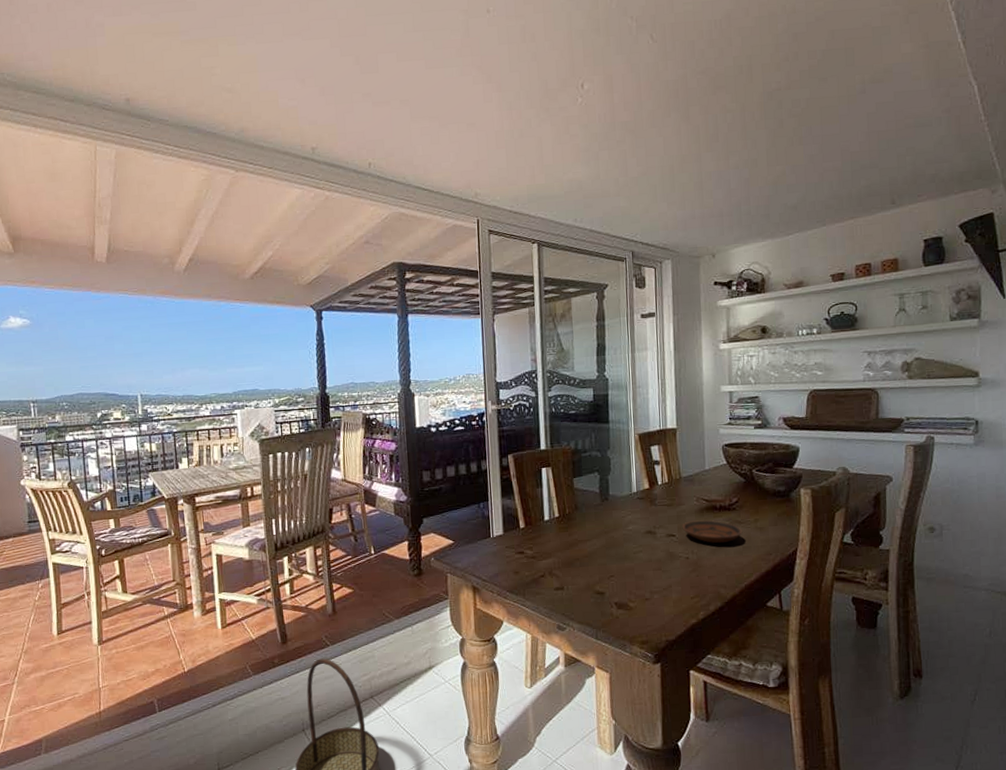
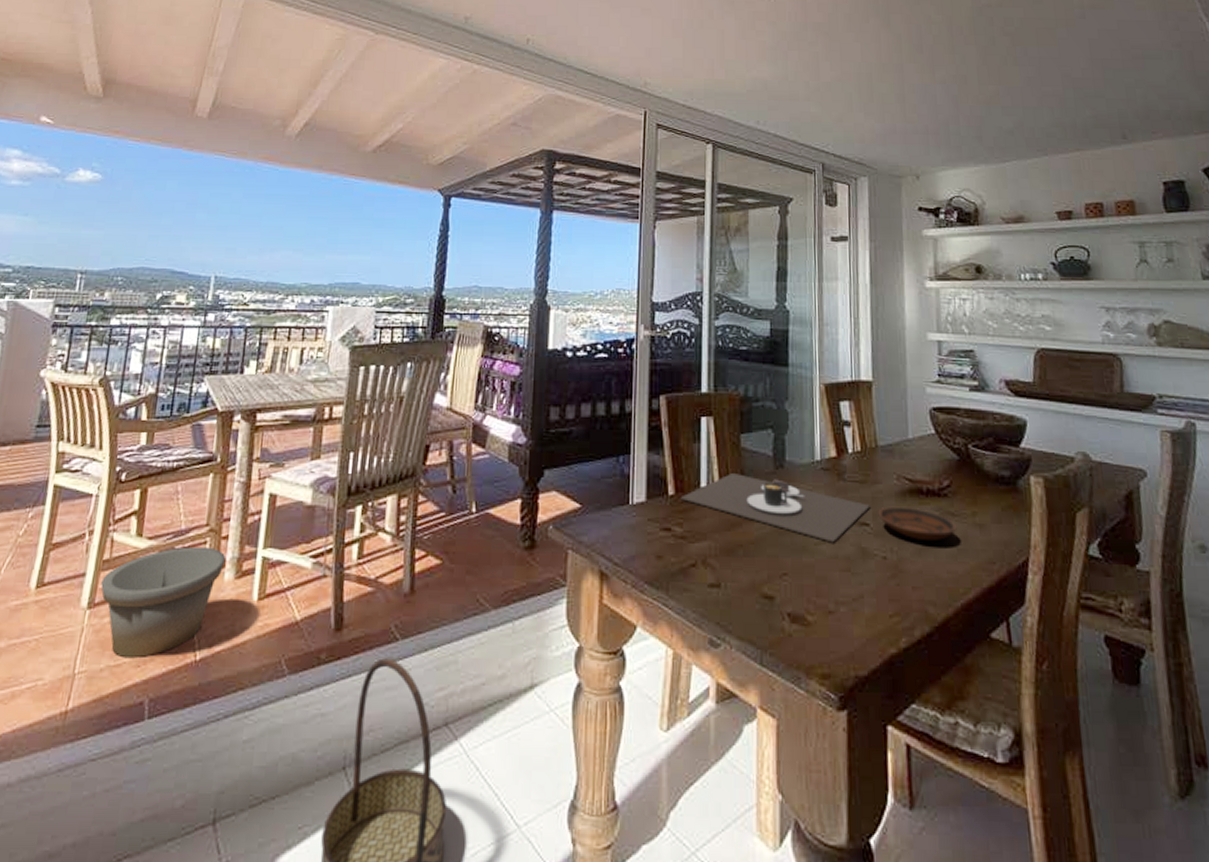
pot: none [104,596,193,675] -> present [101,547,226,659]
place setting: none [529,508,676,551] -> present [680,473,870,543]

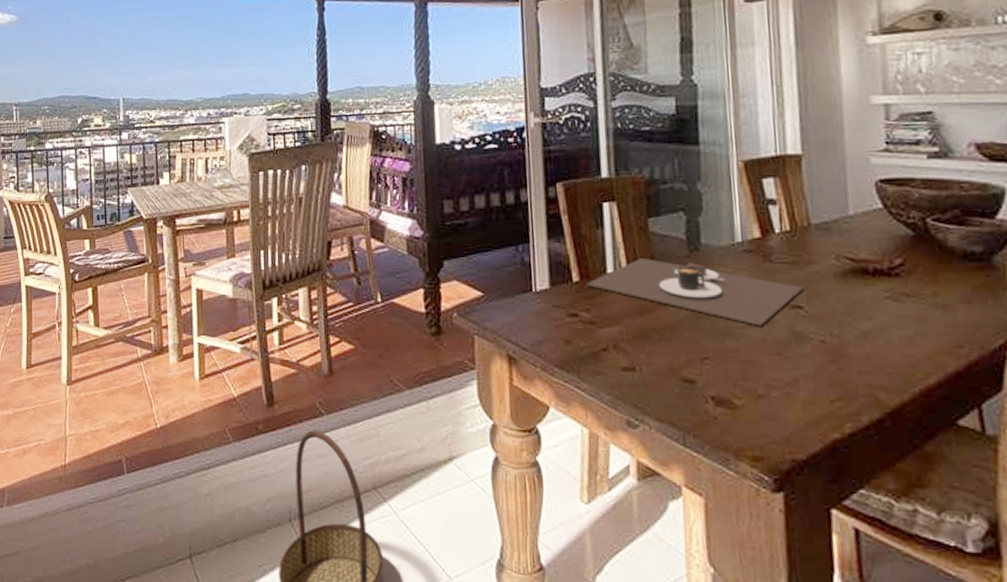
pot: present [101,547,226,659] -> none [74,335,169,426]
bowl: present [878,506,957,542] -> none [813,288,913,324]

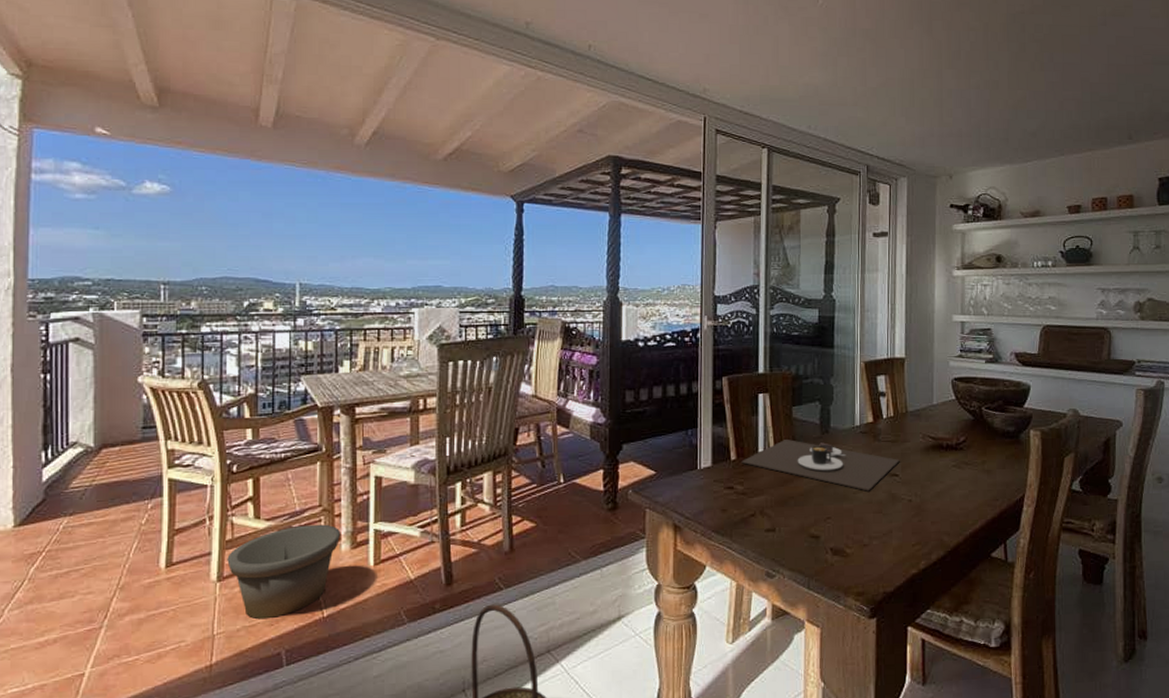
pot: none [74,335,169,426] -> present [227,524,341,620]

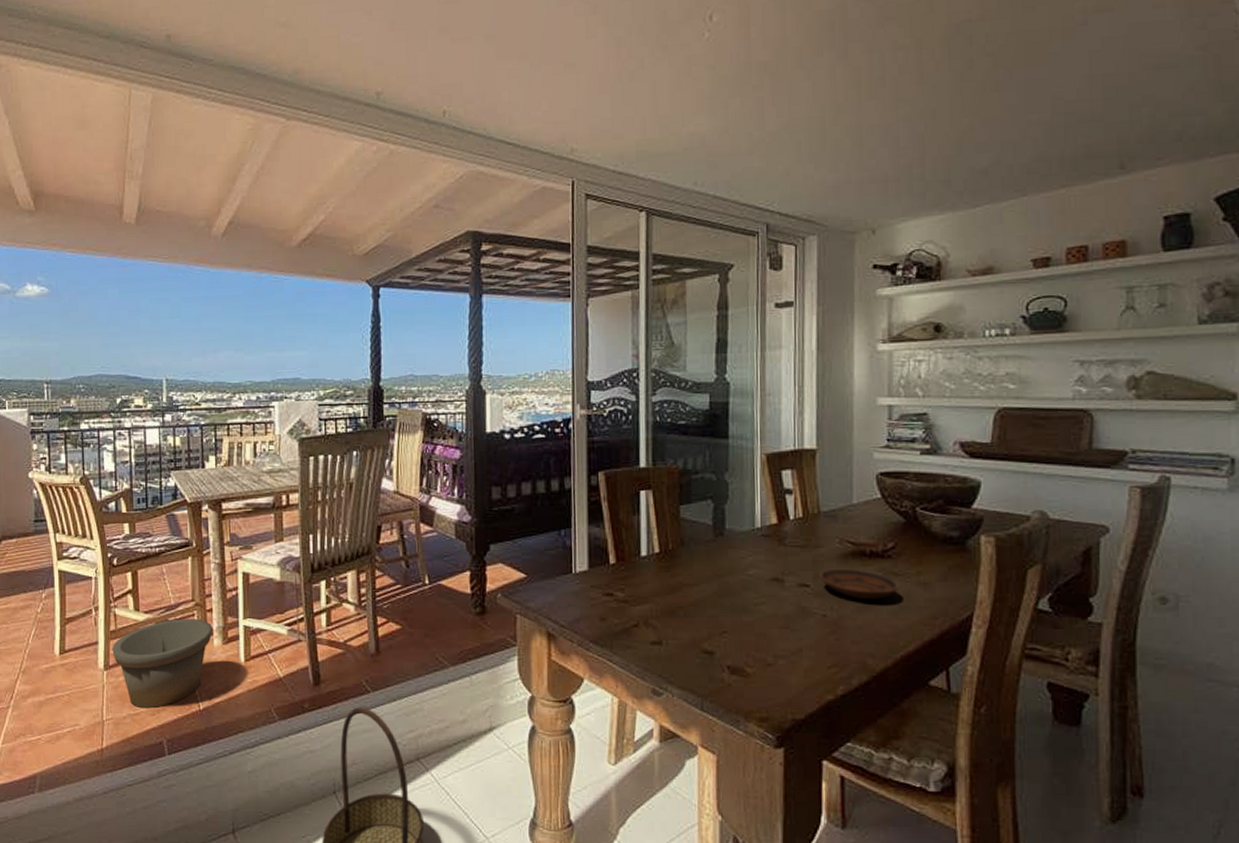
place setting: present [741,440,900,491] -> none [621,542,811,603]
bowl: none [906,459,969,486] -> present [819,568,900,600]

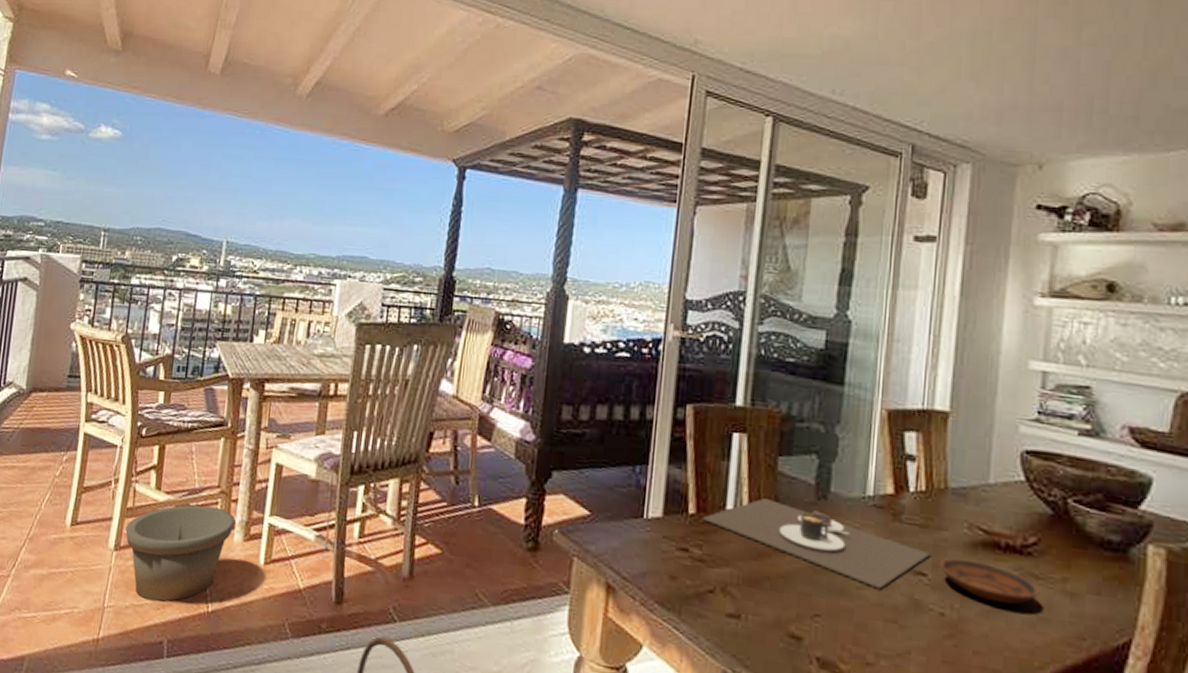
place setting: none [621,542,811,603] -> present [701,498,931,590]

